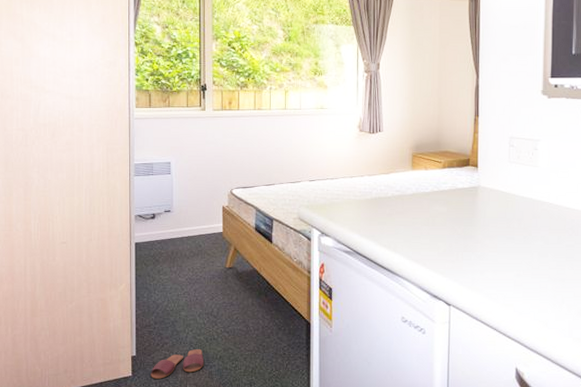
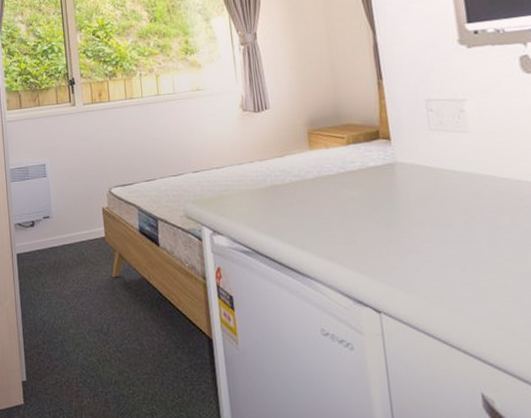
slippers: present [151,349,205,379] -> none [43,373,99,408]

